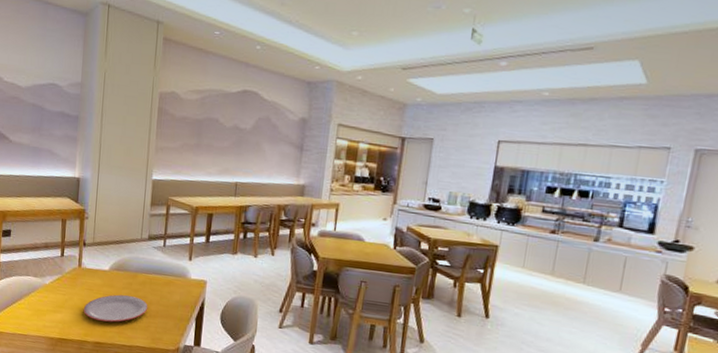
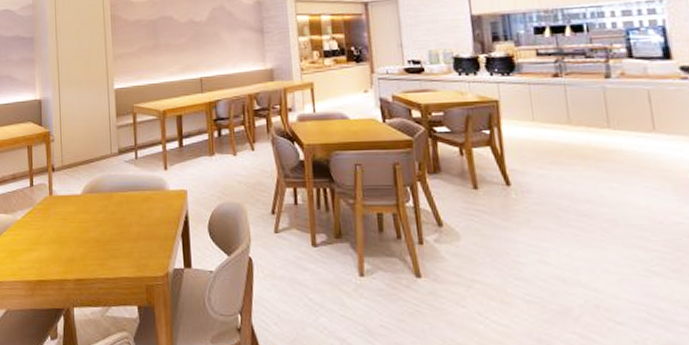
plate: present [83,294,148,323] -> none [59,220,128,253]

